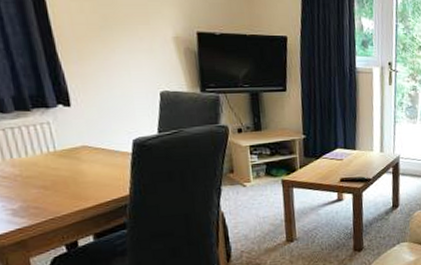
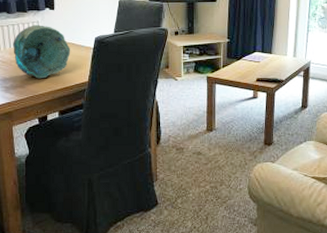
decorative bowl: none [15,126,102,196] -> present [13,25,71,79]

